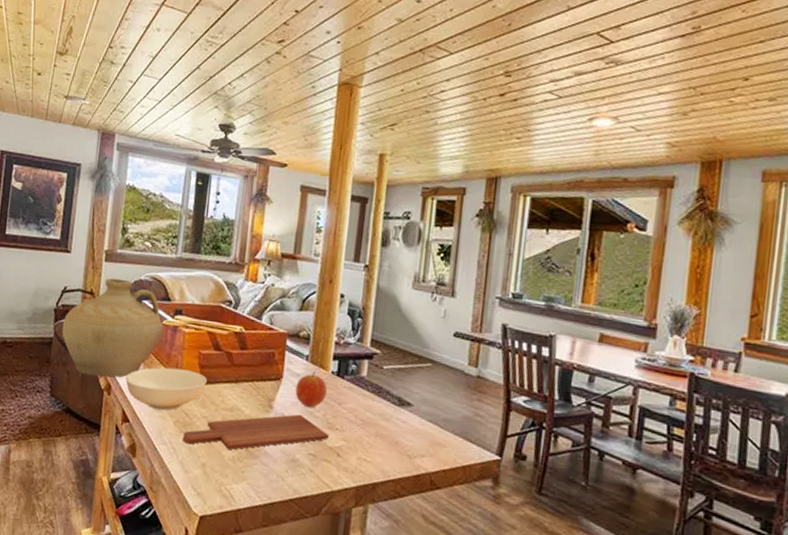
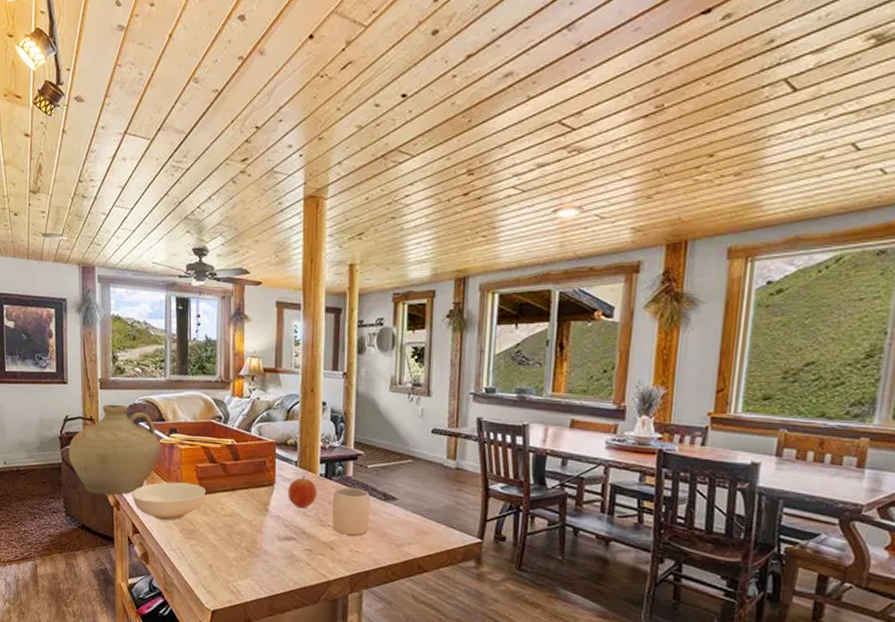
cutting board: present [183,414,329,450] -> none [190,514,322,551]
mug: none [340,387,384,443] -> present [331,487,371,535]

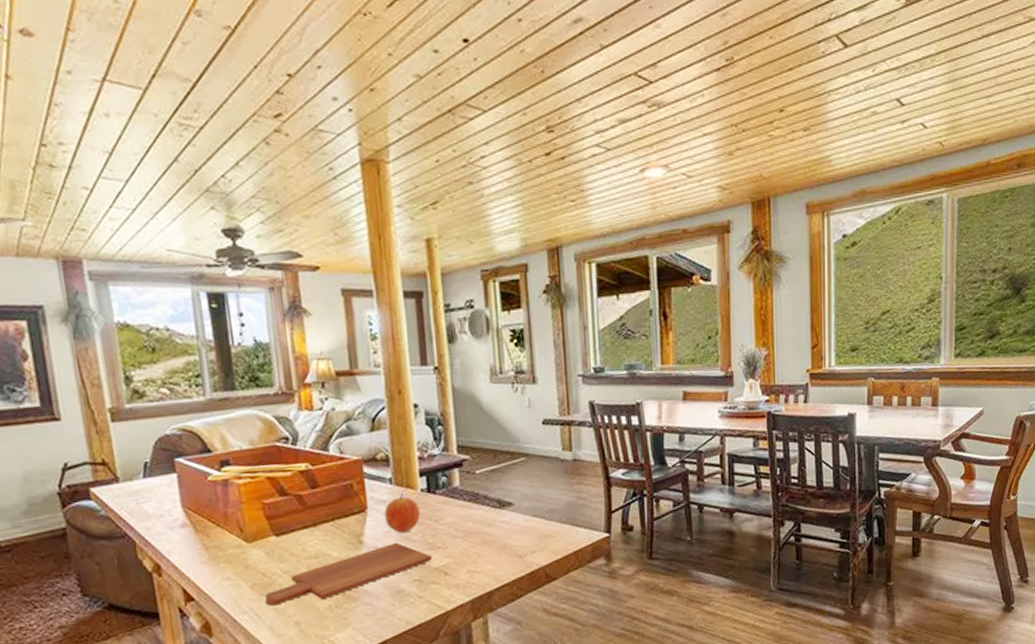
ceramic jug: present [68,404,160,495] -> none [73,439,211,562]
bowl: present [131,482,206,520] -> none [175,525,279,578]
cutting board: none [190,514,322,551] -> present [265,542,432,606]
mug: present [331,487,371,535] -> none [439,498,486,555]

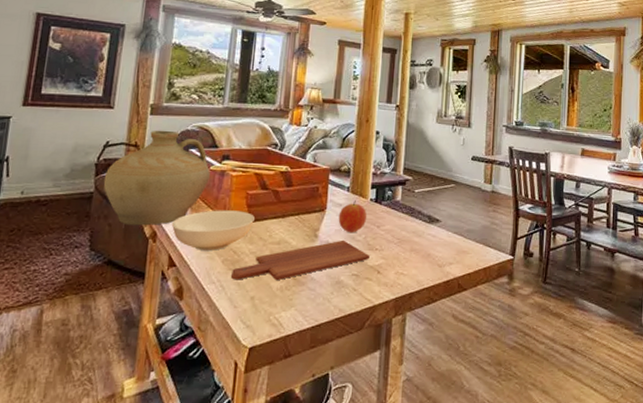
ceramic jug: none [73,439,211,562] -> present [103,130,210,226]
bowl: none [175,525,279,578] -> present [171,210,255,251]

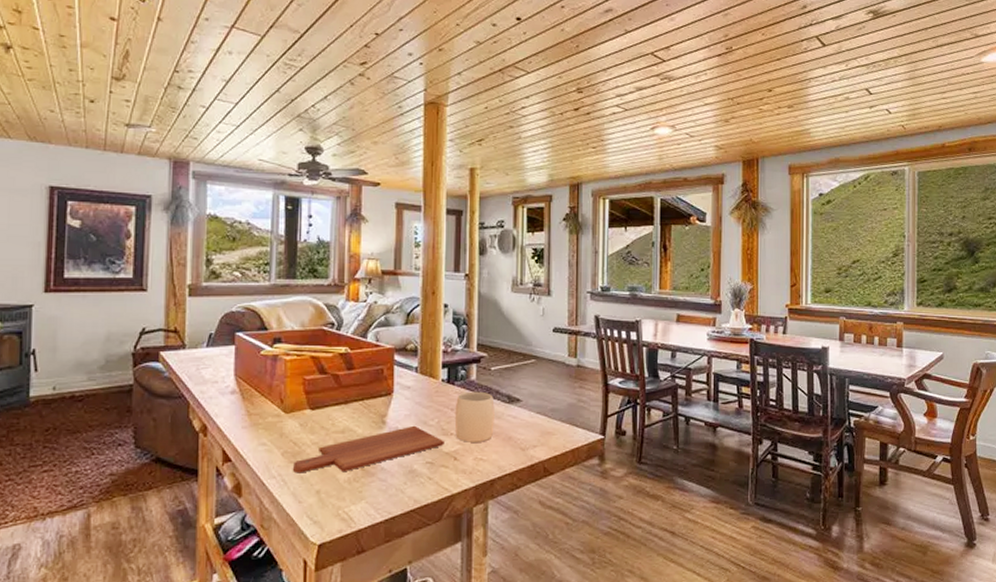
ceramic jug: present [103,130,210,226] -> none [143,313,261,419]
bowl: present [171,210,255,251] -> none [222,398,314,443]
fruit: present [338,199,368,233] -> none [407,380,440,418]
mug: none [379,211,417,258] -> present [454,391,495,442]

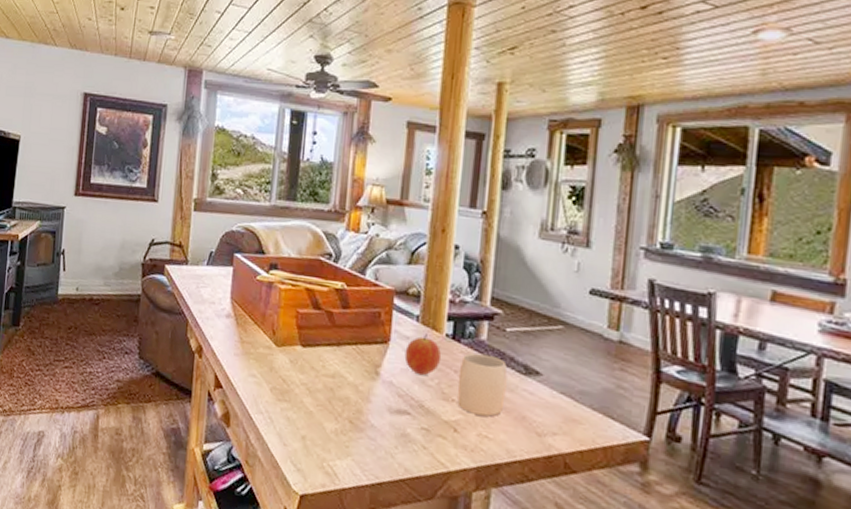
cutting board: present [293,425,444,474] -> none [280,382,444,421]
fruit: none [407,380,440,418] -> present [404,332,442,376]

